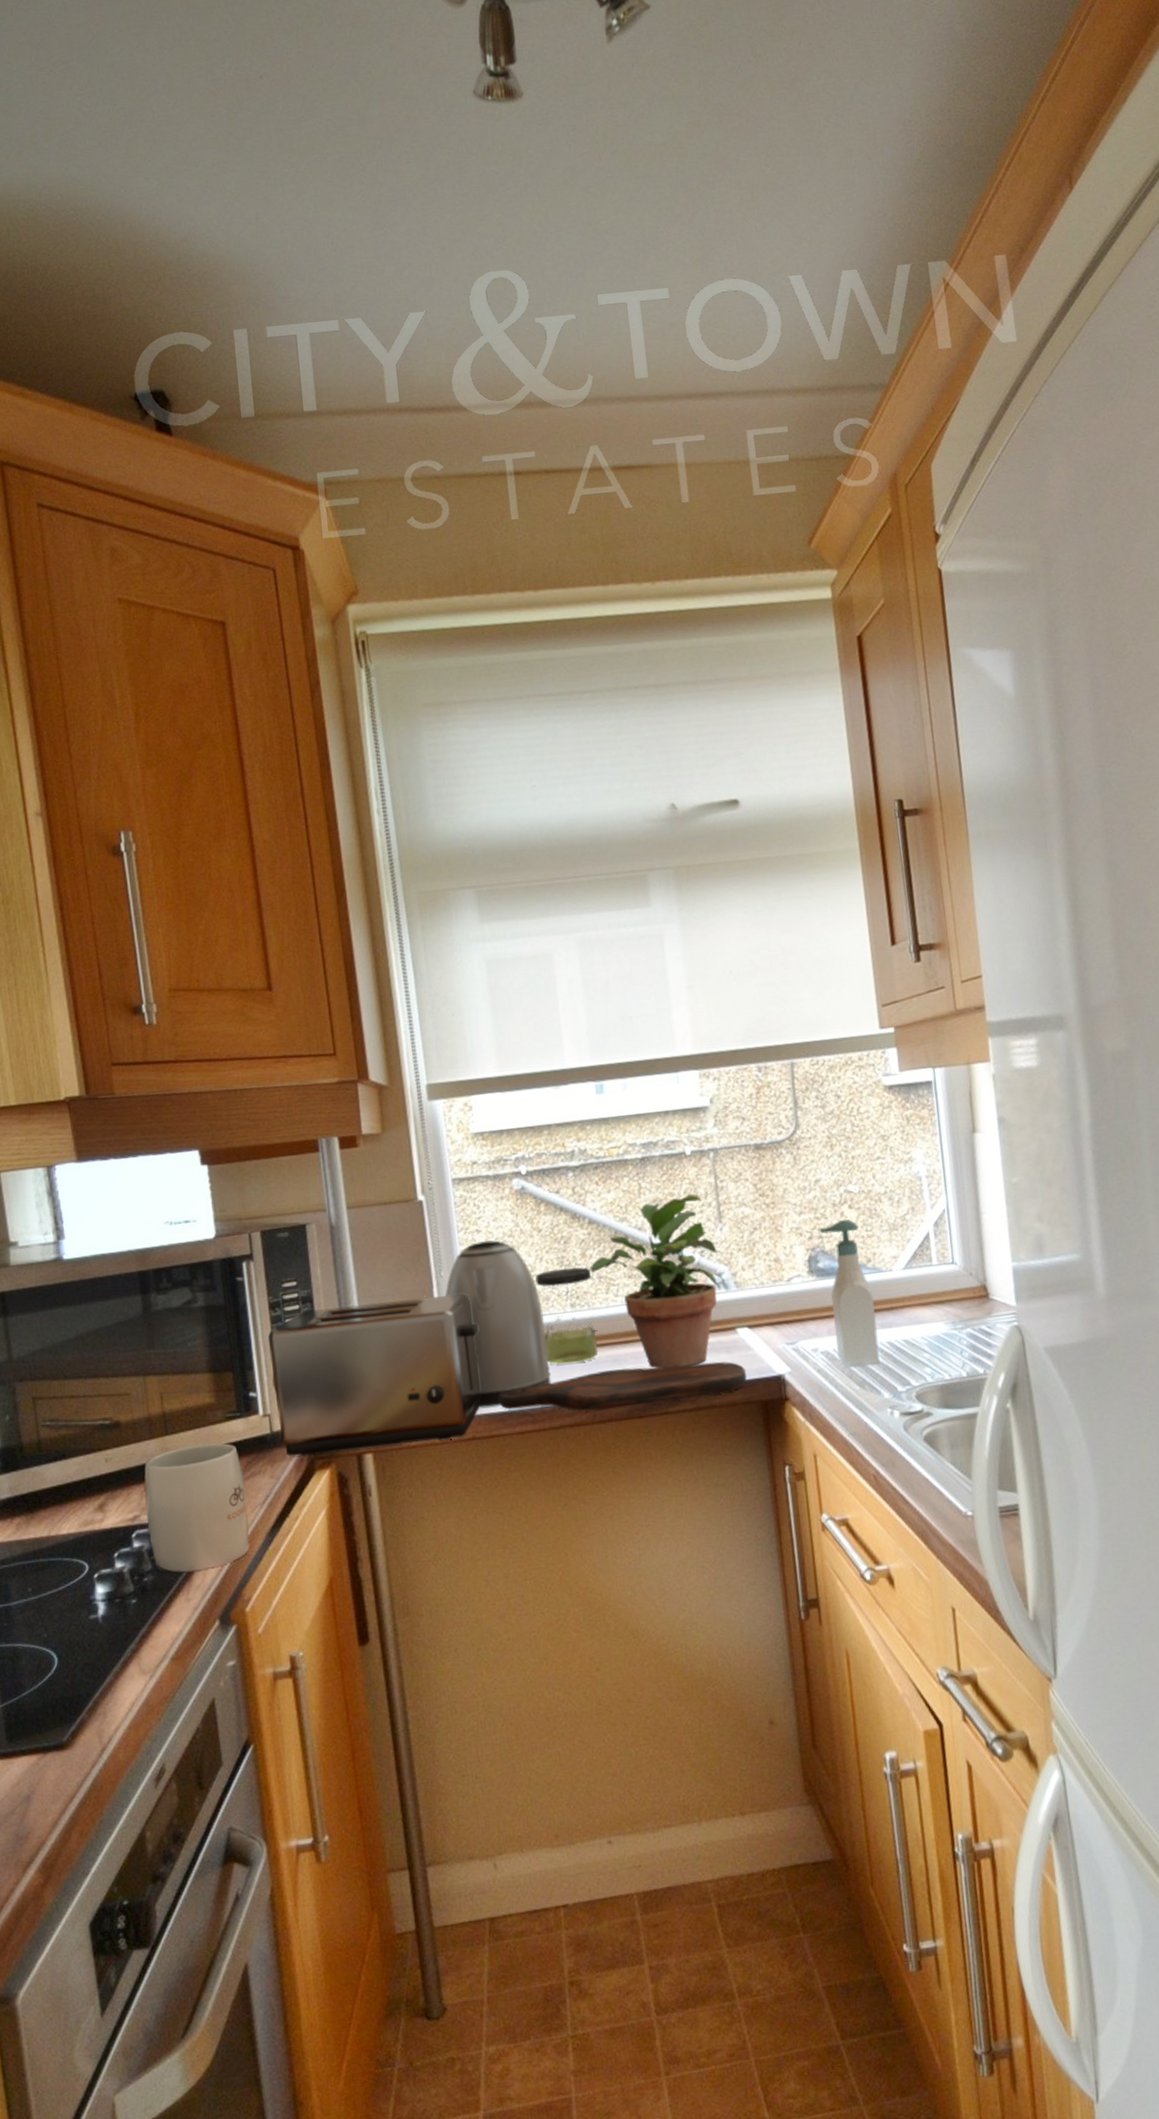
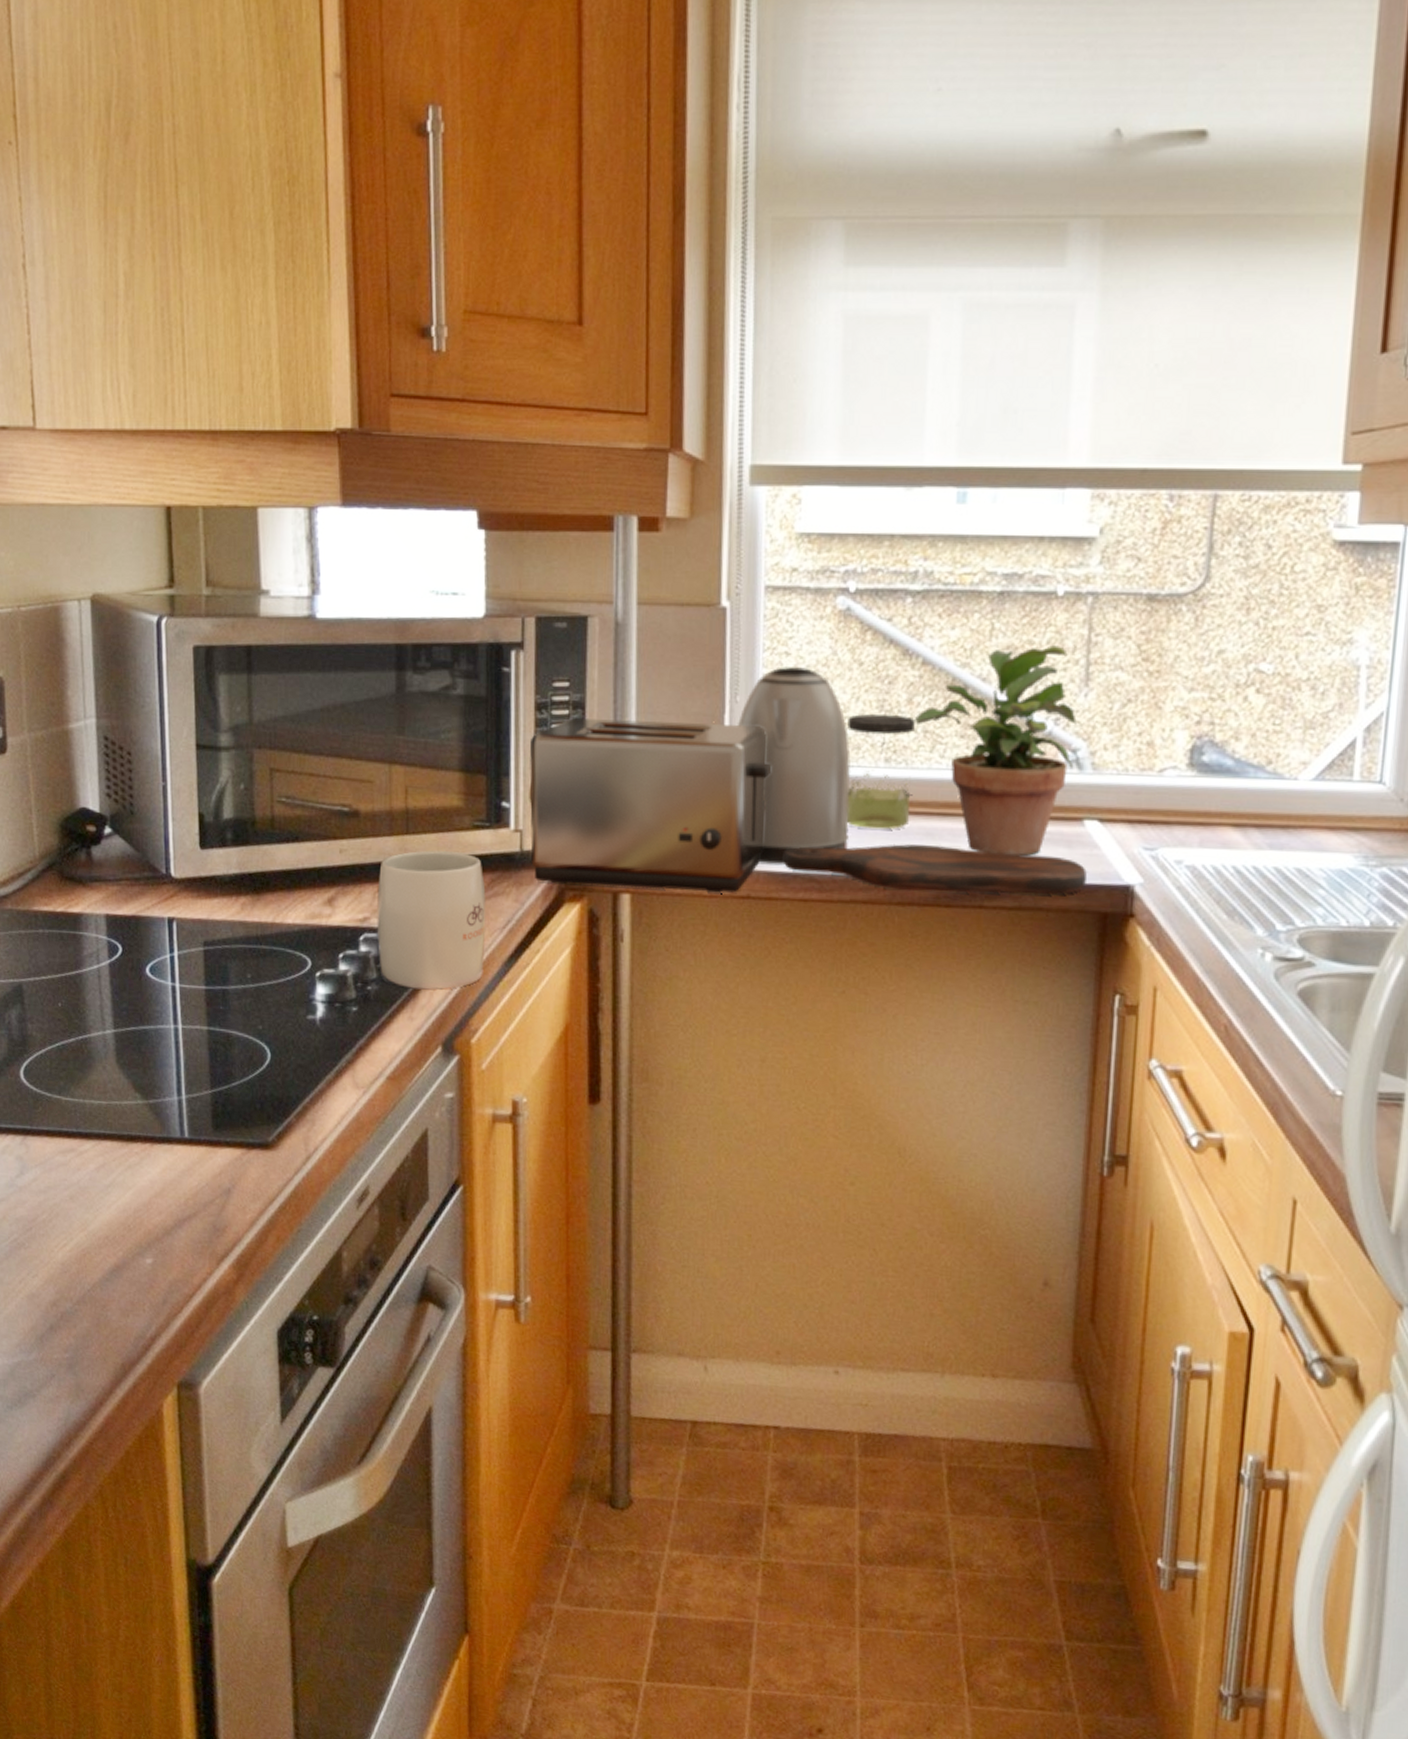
soap bottle: present [819,1219,881,1369] -> none [1206,705,1266,894]

